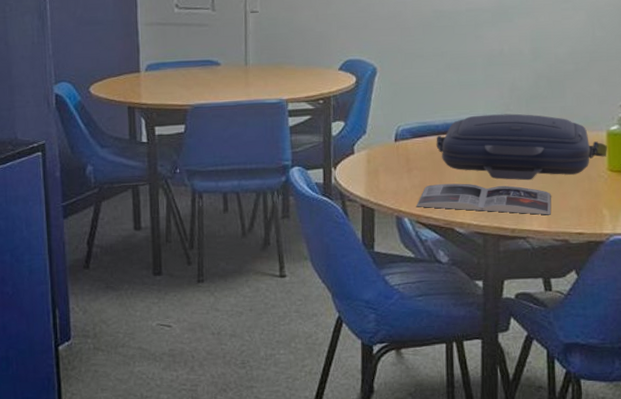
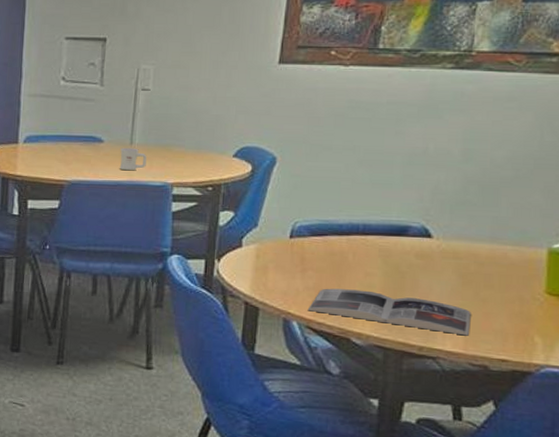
mug: none [237,68,262,91] -> present [119,147,147,171]
laptop bag: present [436,113,608,181] -> none [337,217,548,295]

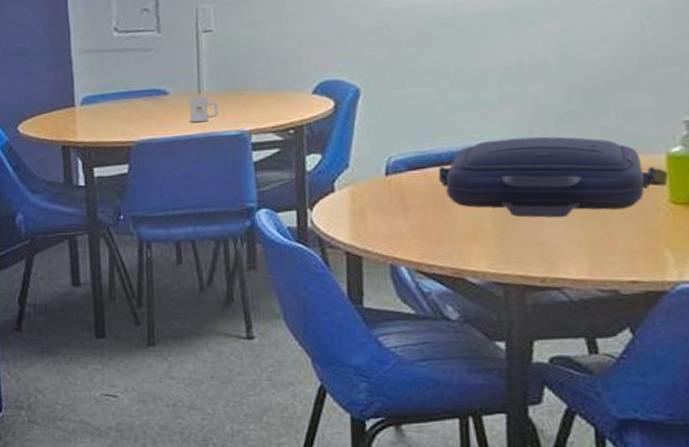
magazine: present [307,288,471,336] -> none [415,223,594,260]
laptop bag: none [337,217,548,295] -> present [438,136,669,218]

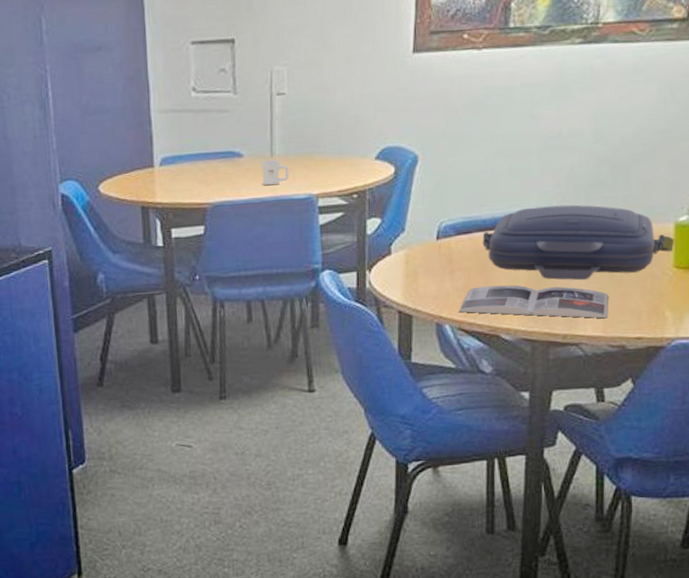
magazine: none [415,223,594,260] -> present [458,285,609,319]

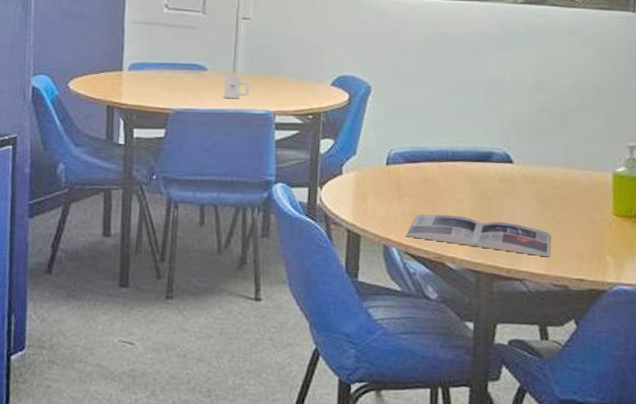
laptop bag: present [482,204,675,281] -> none [430,144,614,218]

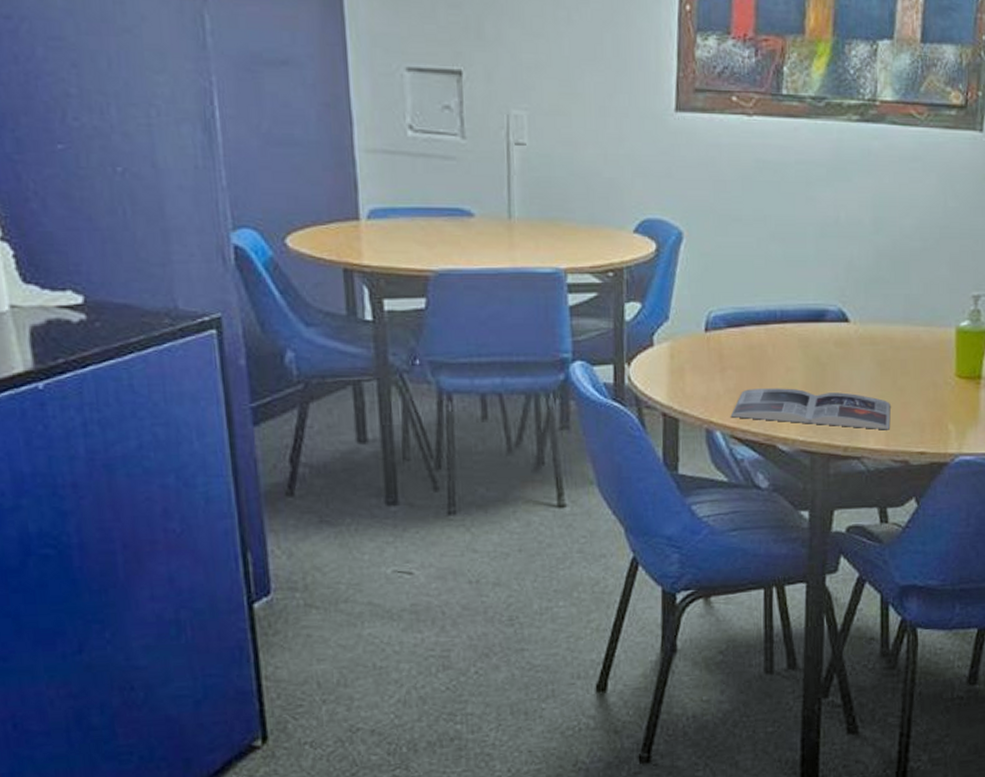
mug: present [223,76,249,99] -> none [497,223,531,254]

